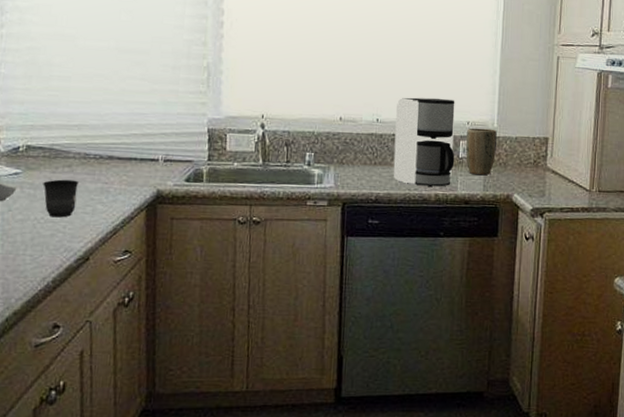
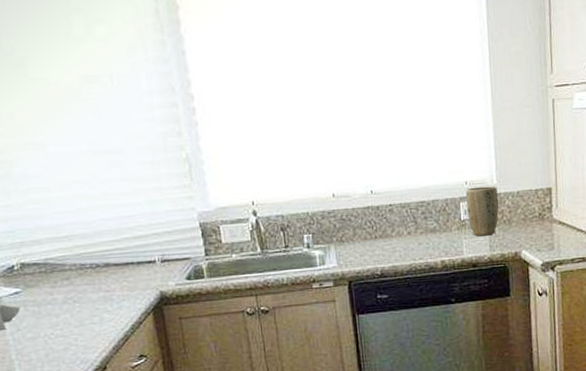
mug: present [43,179,80,218] -> none [45,292,83,332]
coffee maker: present [393,97,455,187] -> none [389,160,457,254]

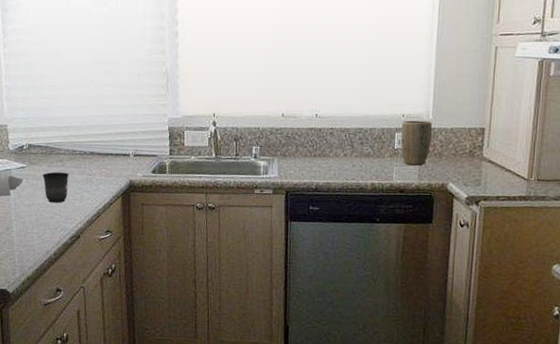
mug: none [45,292,83,332] -> present [42,172,69,203]

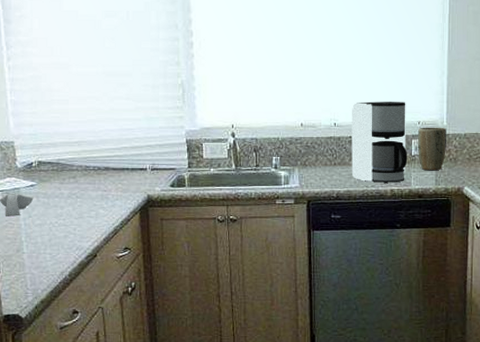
mug: present [42,172,69,203] -> none [54,189,83,222]
coffee maker: none [331,93,391,177] -> present [351,101,408,183]

